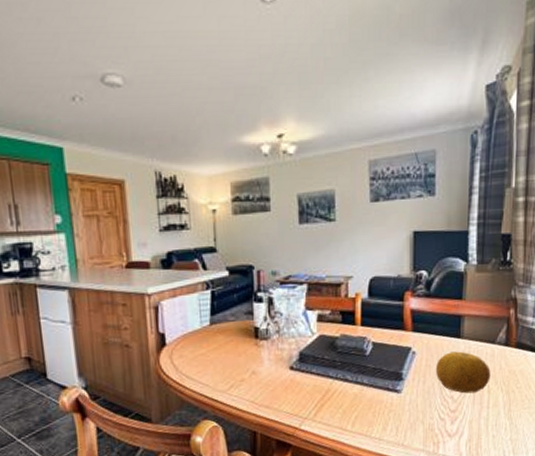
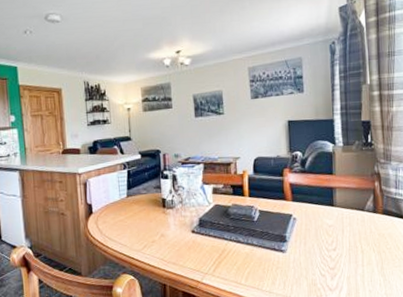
fruit: present [435,351,491,394] -> none [314,217,363,254]

